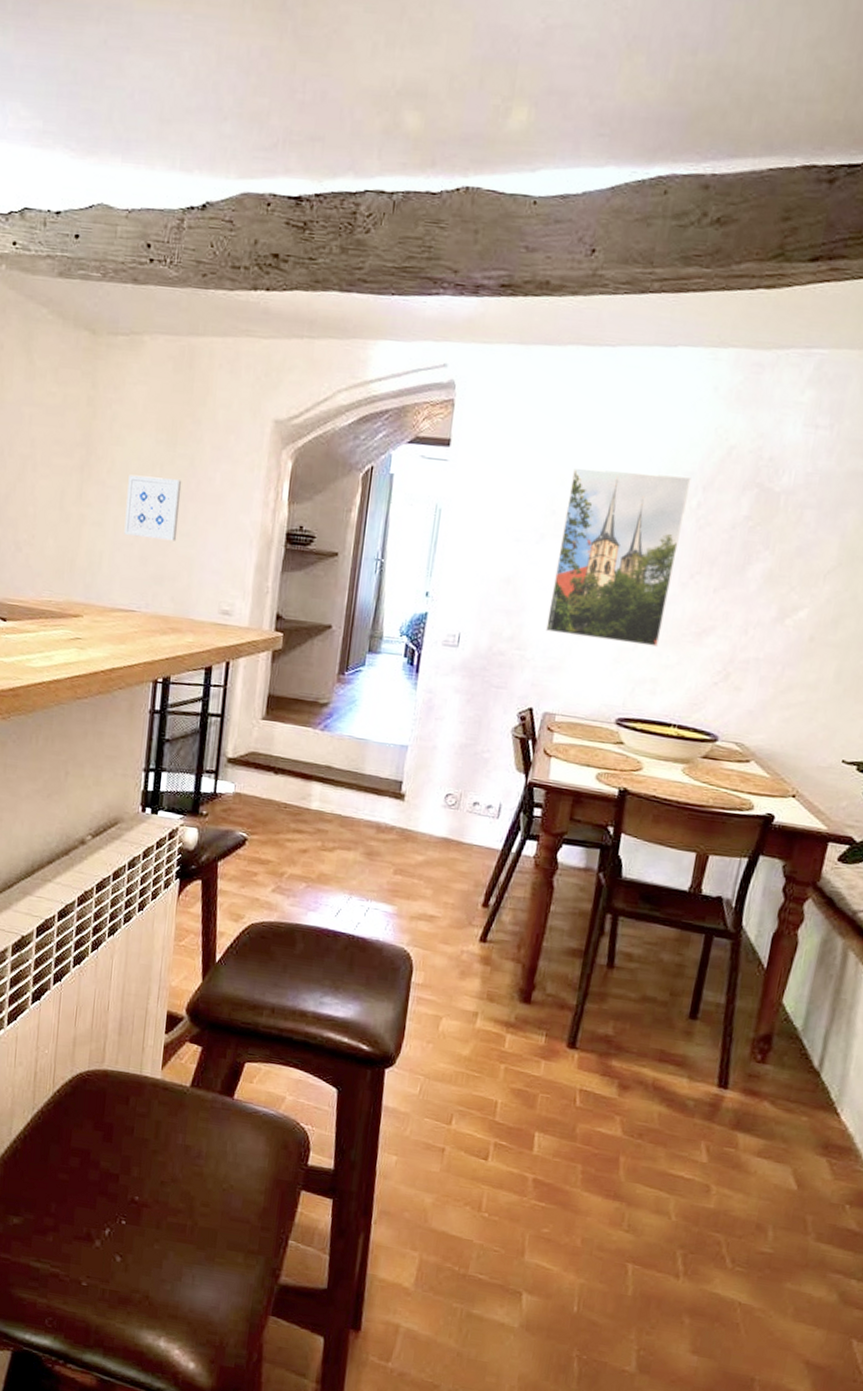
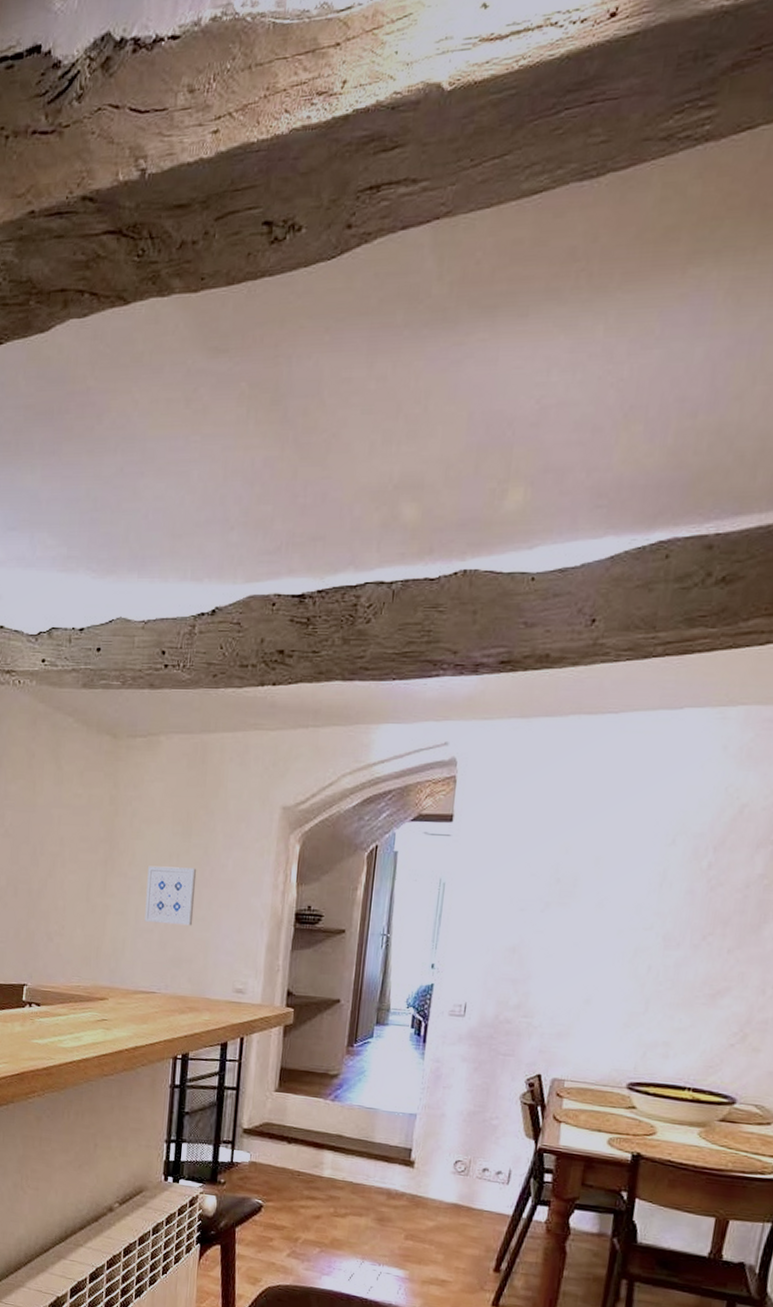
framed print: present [546,468,692,647] -> none [553,835,701,1010]

